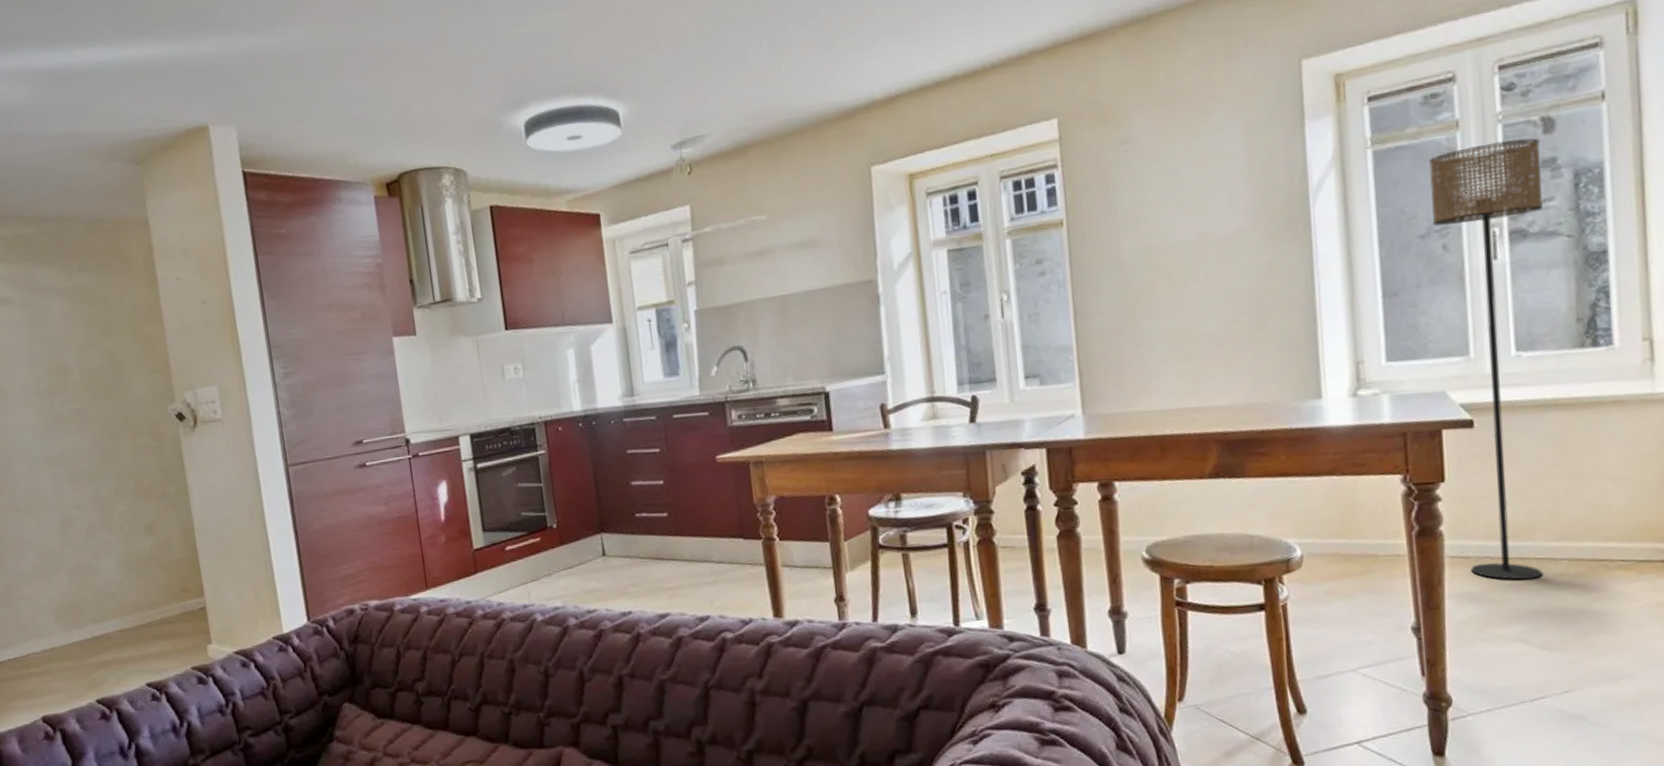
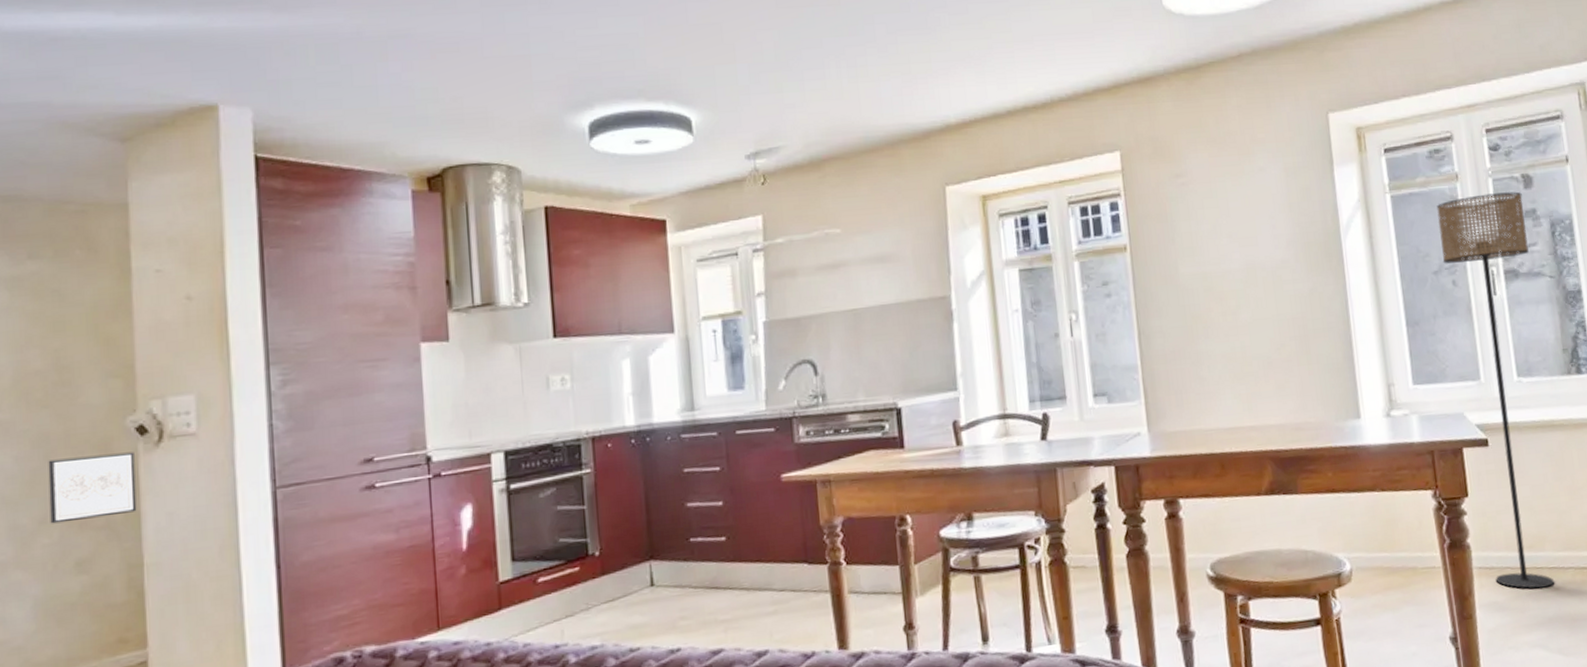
wall art: none [114,435,184,495] -> present [48,452,137,524]

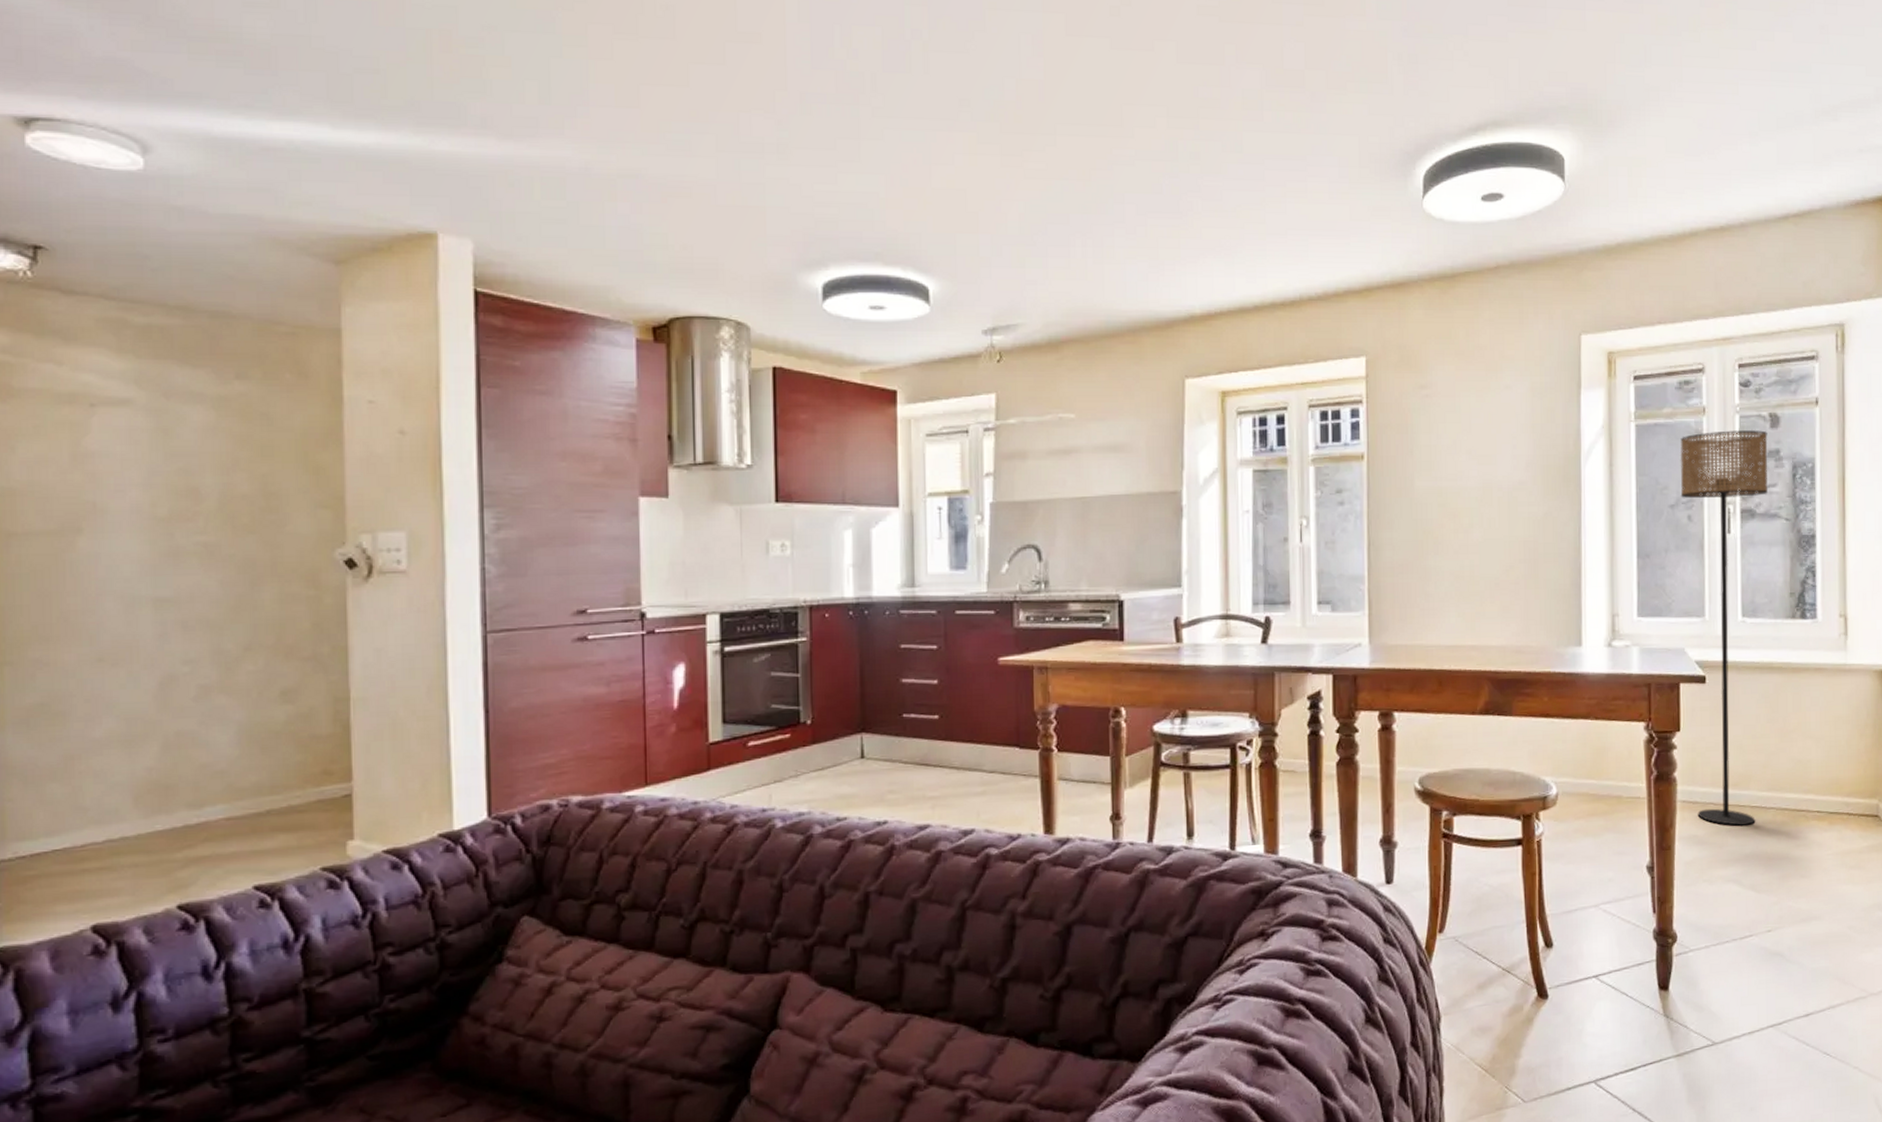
wall art: present [48,452,137,524] -> none [254,585,344,651]

